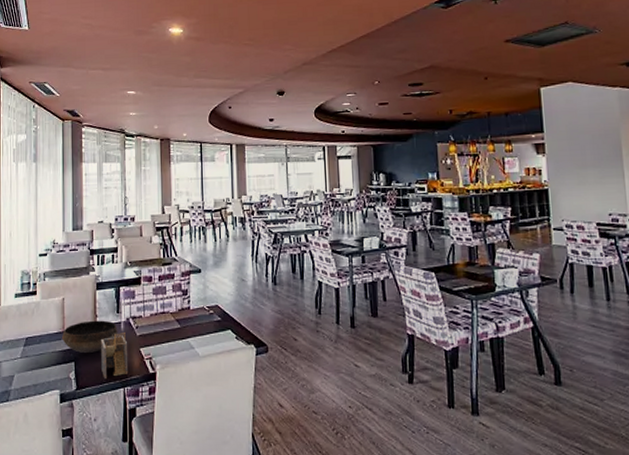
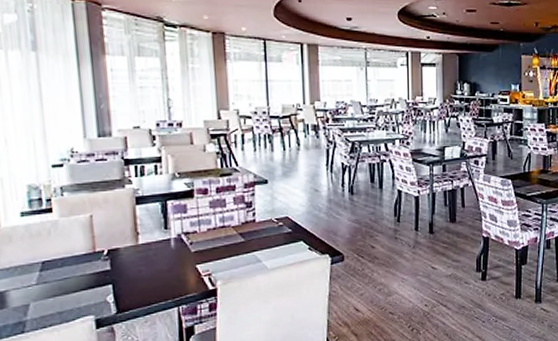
bowl: present [62,320,118,354] -> none [93,237,167,275]
napkin holder: present [101,333,129,380] -> none [146,250,183,300]

